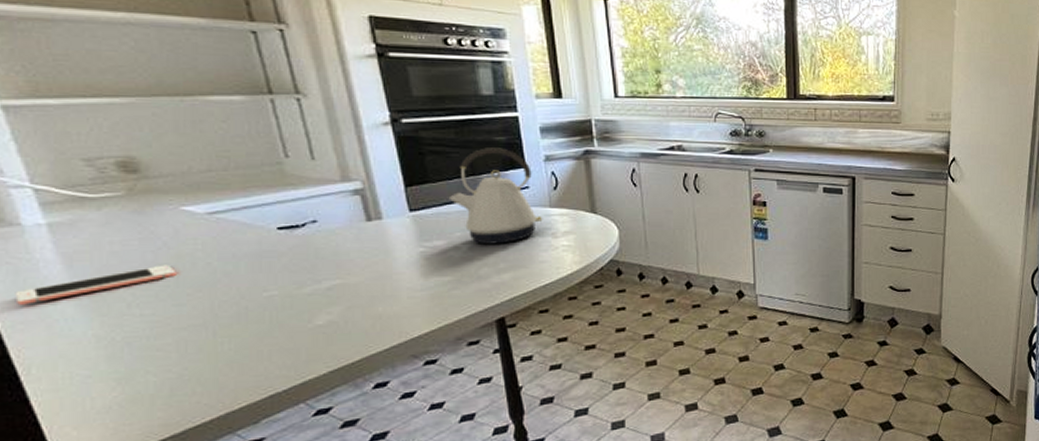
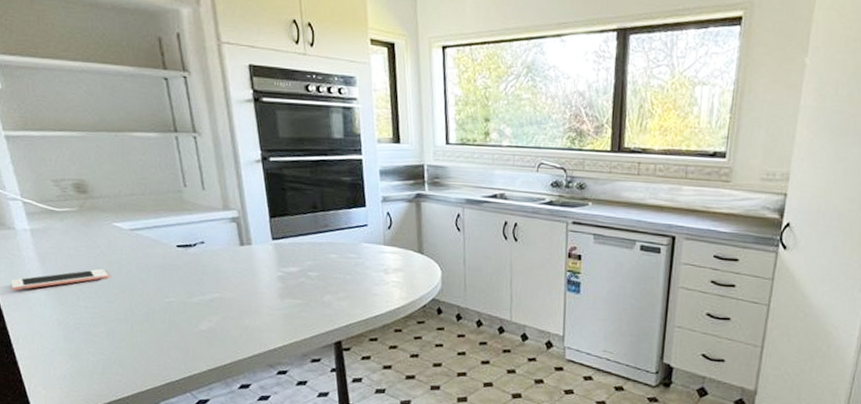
kettle: present [448,148,543,244] -> none [302,187,378,275]

